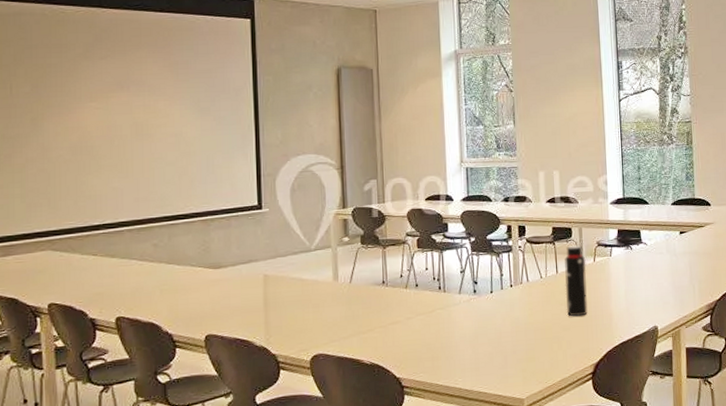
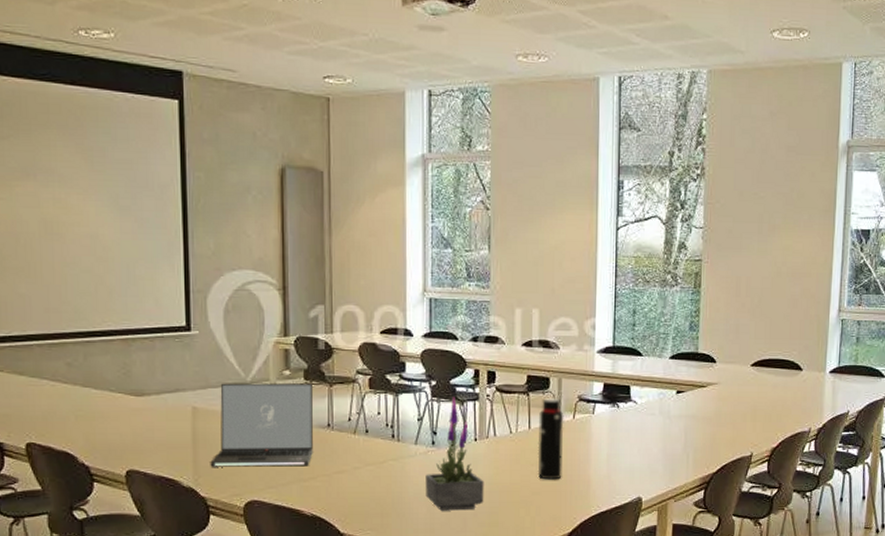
laptop: none [280,247,370,327] -> present [210,383,314,467]
potted plant: none [469,250,522,351] -> present [425,396,484,511]

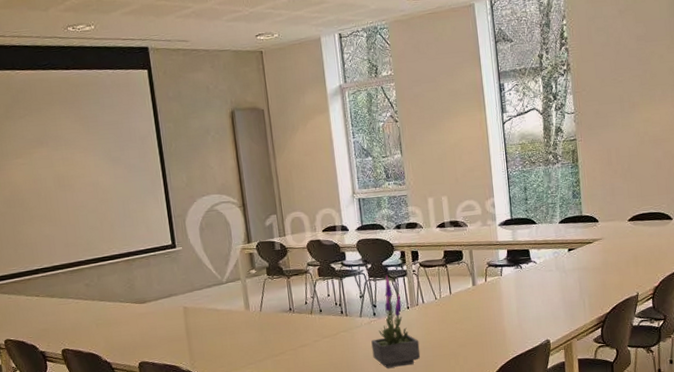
laptop: present [210,383,314,467] -> none [202,278,281,353]
water bottle: present [537,398,564,480] -> none [457,267,482,334]

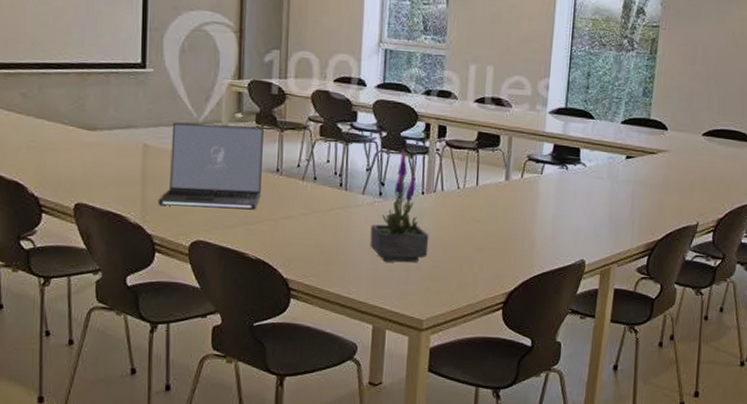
laptop: none [202,278,281,353] -> present [158,122,265,209]

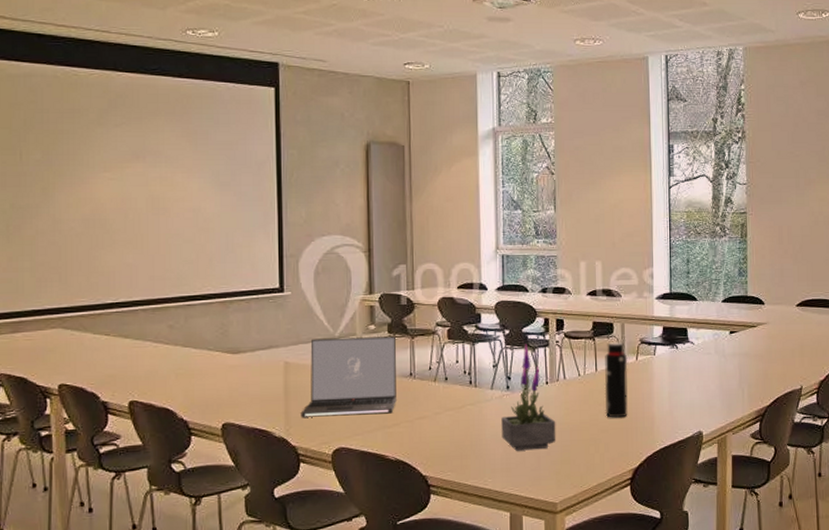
water bottle: none [482,156,513,238] -> present [604,342,628,418]

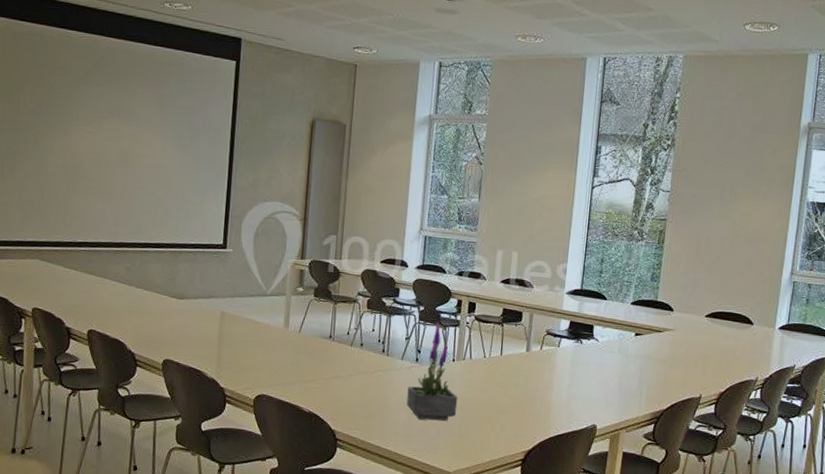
laptop: present [300,336,397,417] -> none [230,294,321,369]
water bottle: present [604,342,628,418] -> none [505,330,533,402]

